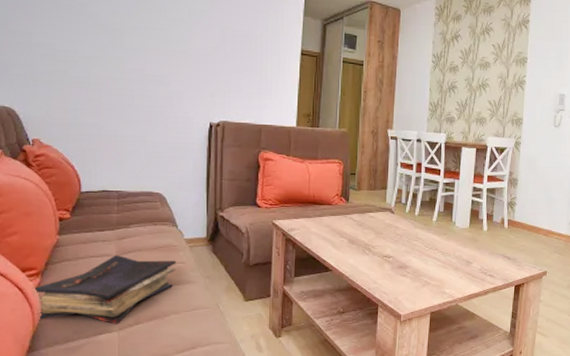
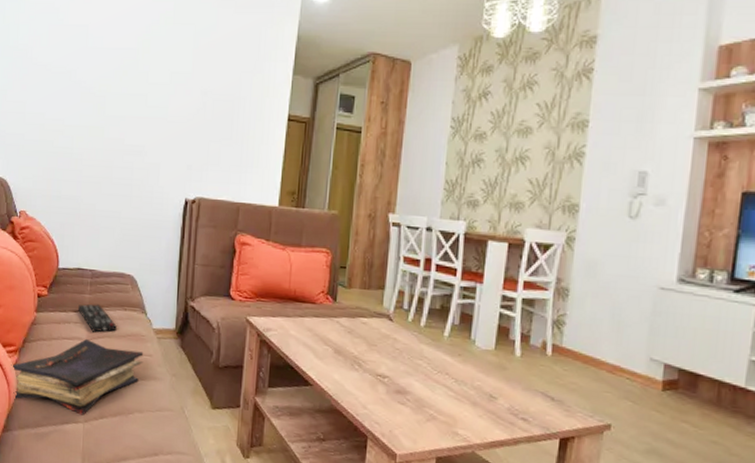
remote control: none [104,222,148,248] -> present [77,304,117,333]

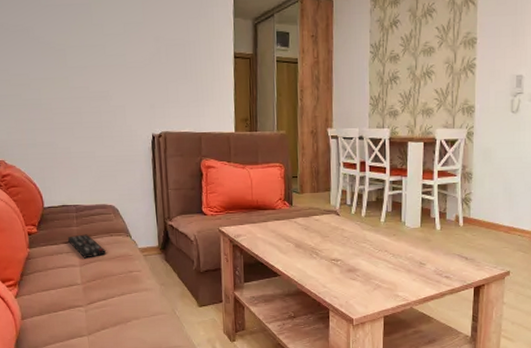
book: present [11,339,144,416] -> none [12,265,134,330]

